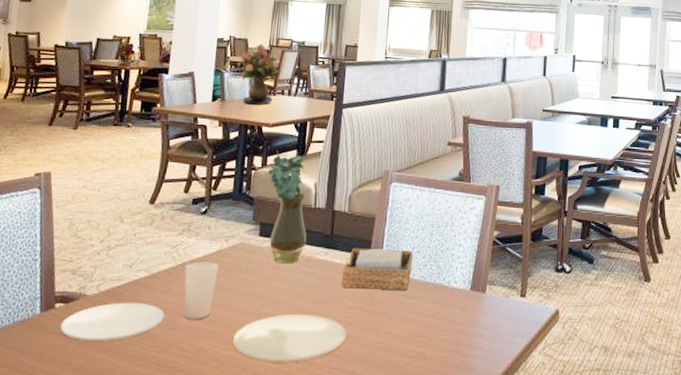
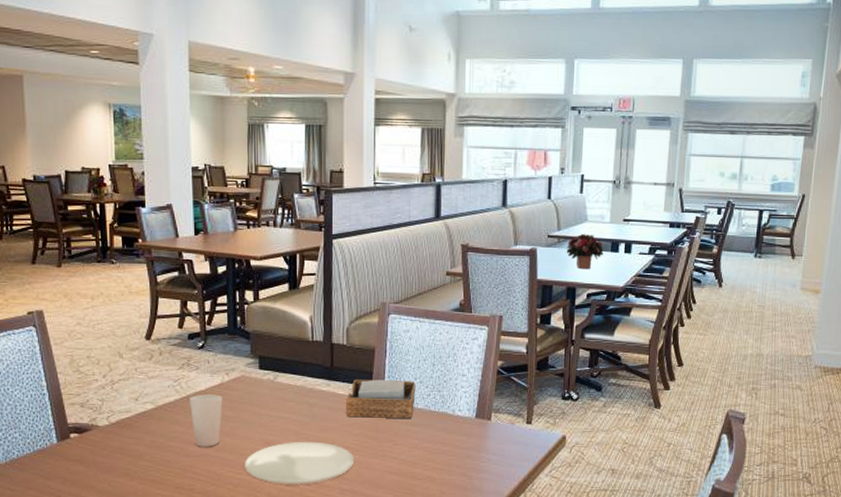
plate: present [60,302,165,342] -> none [78,432,176,468]
bouquet: present [239,43,278,105] -> none [218,171,260,238]
vase: present [268,150,307,264] -> none [261,284,308,395]
bouquet: none [559,108,594,143] -> present [566,233,604,270]

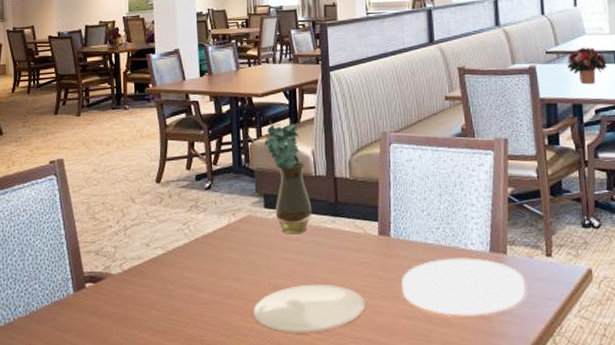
cup: present [190,394,223,447] -> none [198,236,230,294]
vase: none [261,284,308,395] -> present [264,120,312,235]
napkin holder: present [345,379,416,419] -> none [352,213,424,256]
plate: none [389,422,504,473] -> present [401,258,525,316]

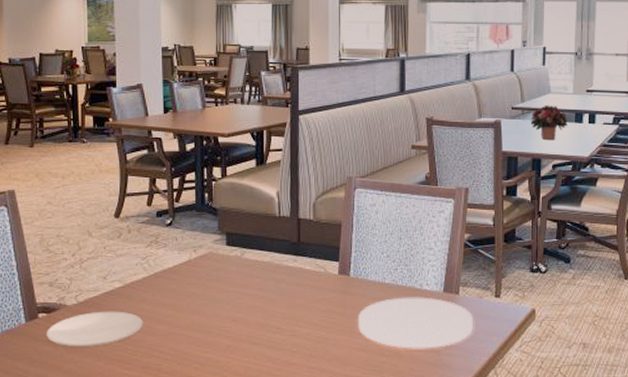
plate: none [92,279,186,319] -> present [46,311,143,348]
plate: present [253,284,366,334] -> none [211,318,322,364]
vase: present [264,120,312,235] -> none [229,160,275,271]

